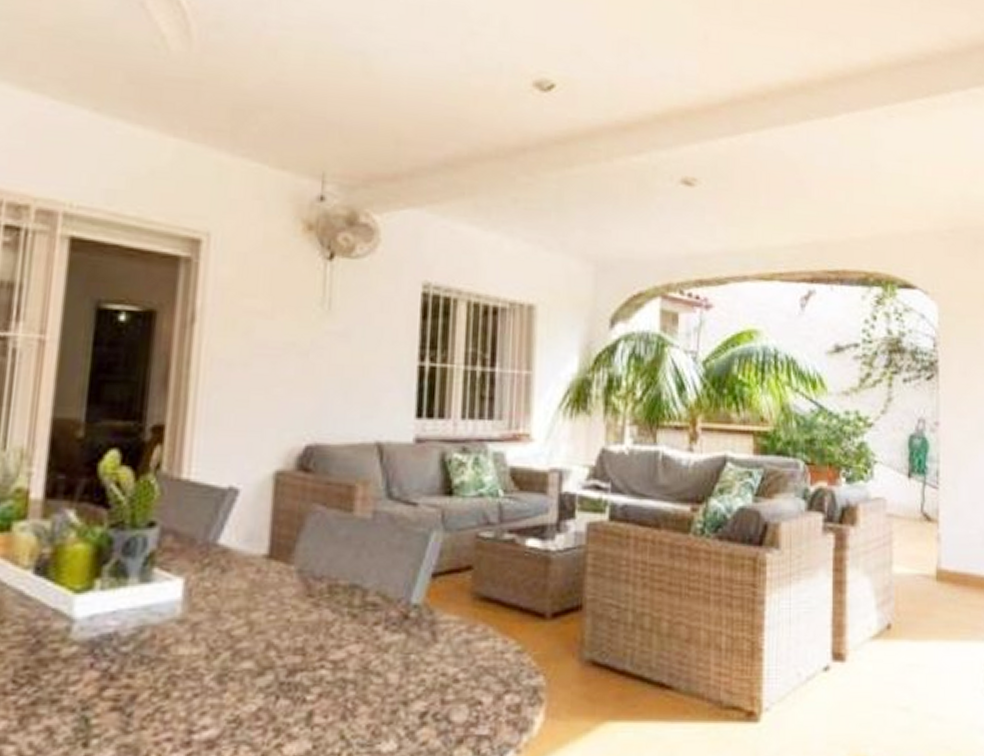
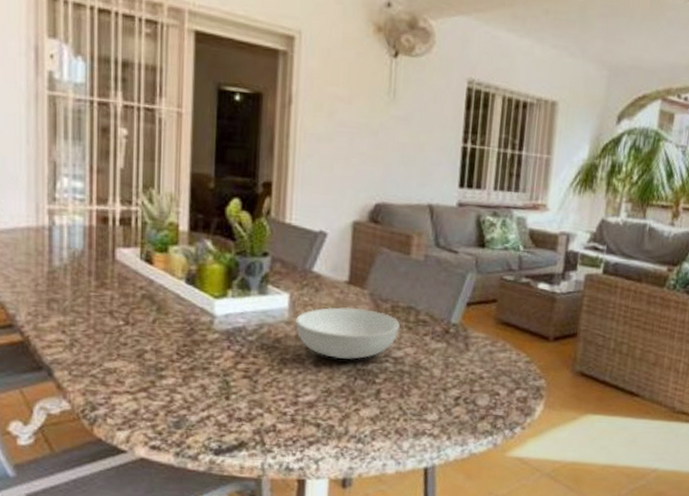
serving bowl: none [191,591,340,669] -> present [295,307,400,360]

